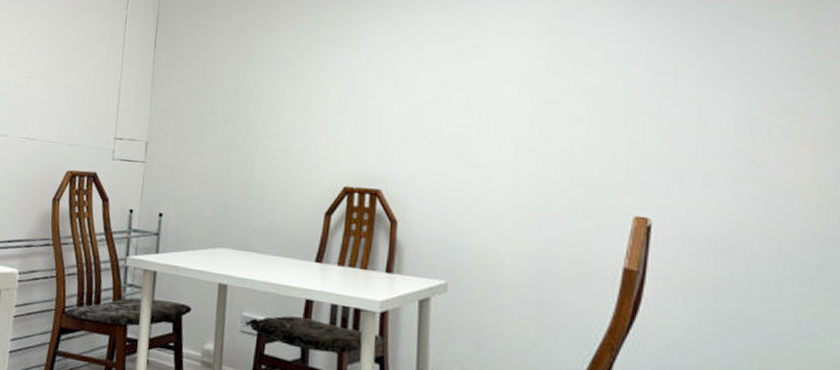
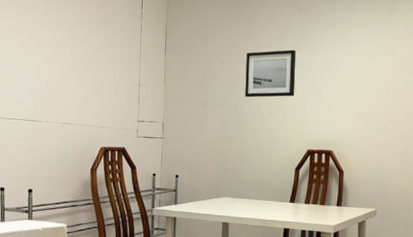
wall art: none [257,45,331,111] -> present [245,49,297,98]

